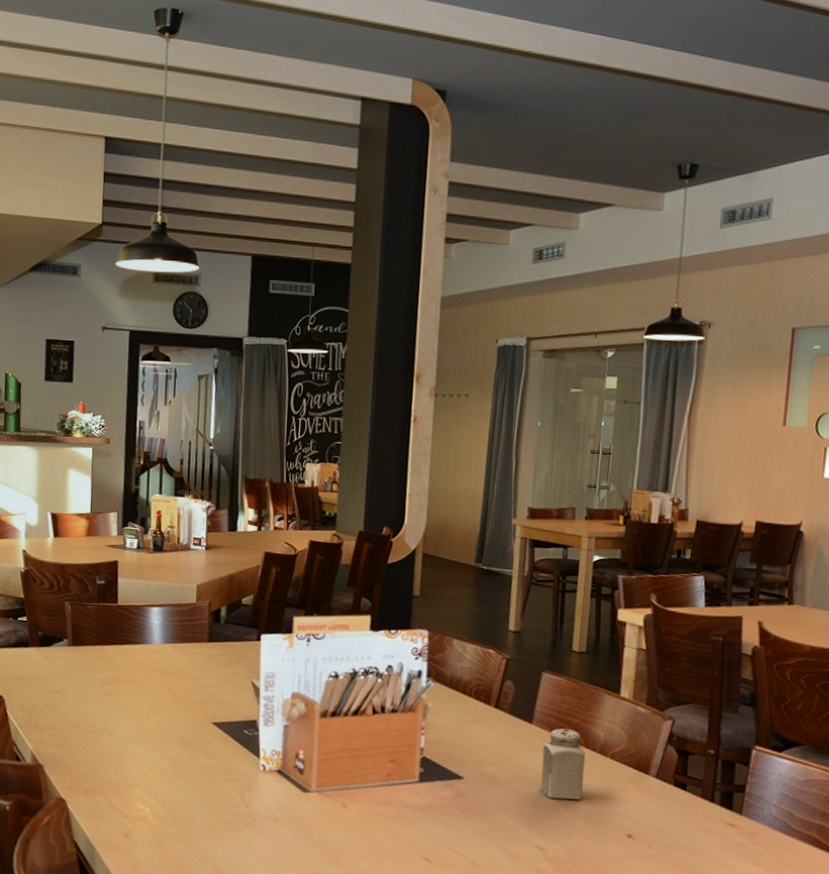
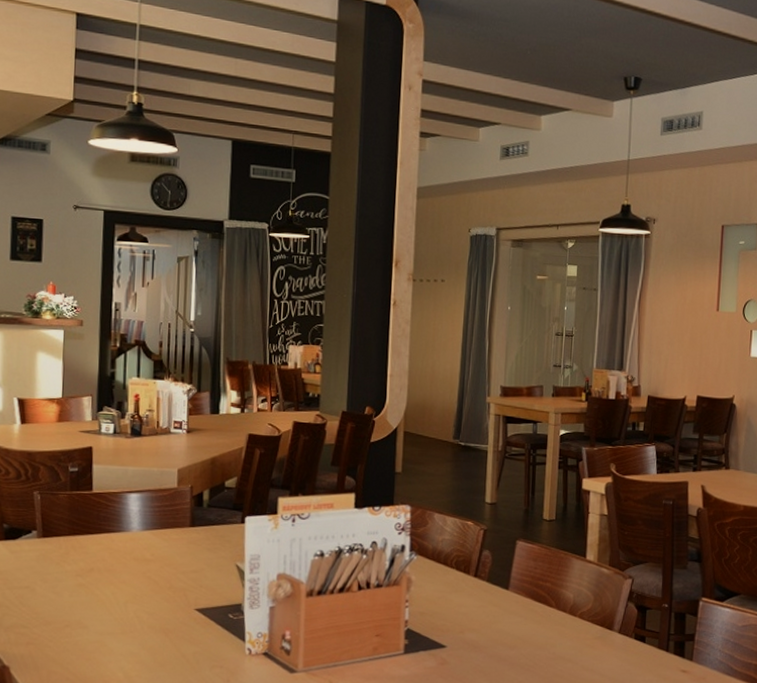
salt shaker: present [540,728,586,800] -> none [517,593,557,660]

